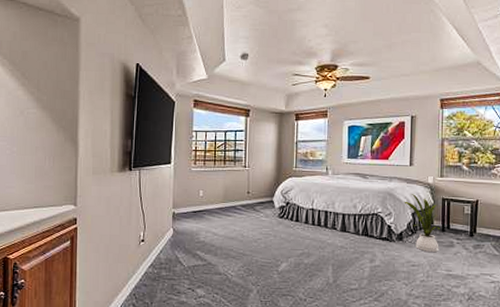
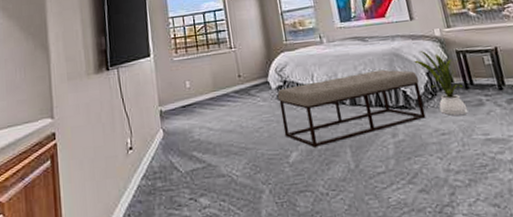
bench: none [279,204,405,261] -> present [278,69,426,147]

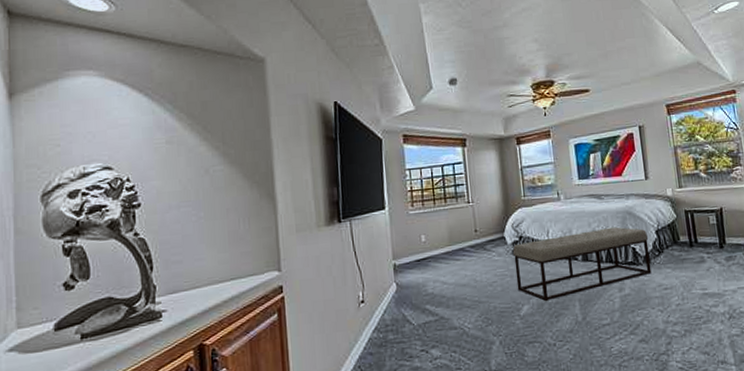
house plant: present [413,51,469,116] -> none [645,210,691,272]

